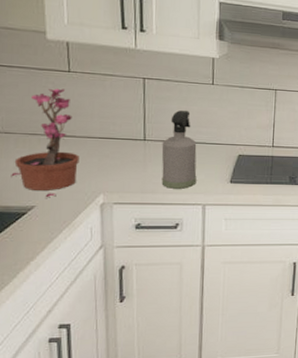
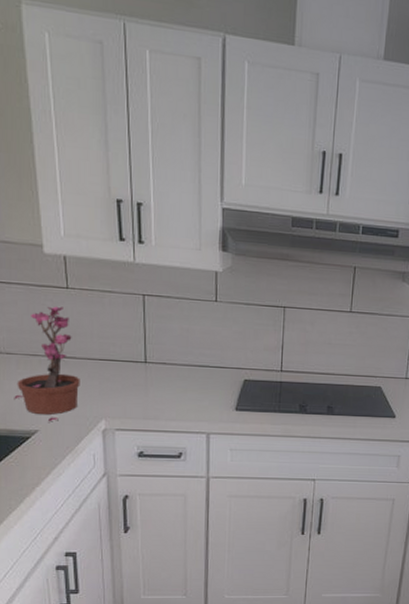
spray bottle: present [161,110,197,189] -> none [163,330,200,416]

